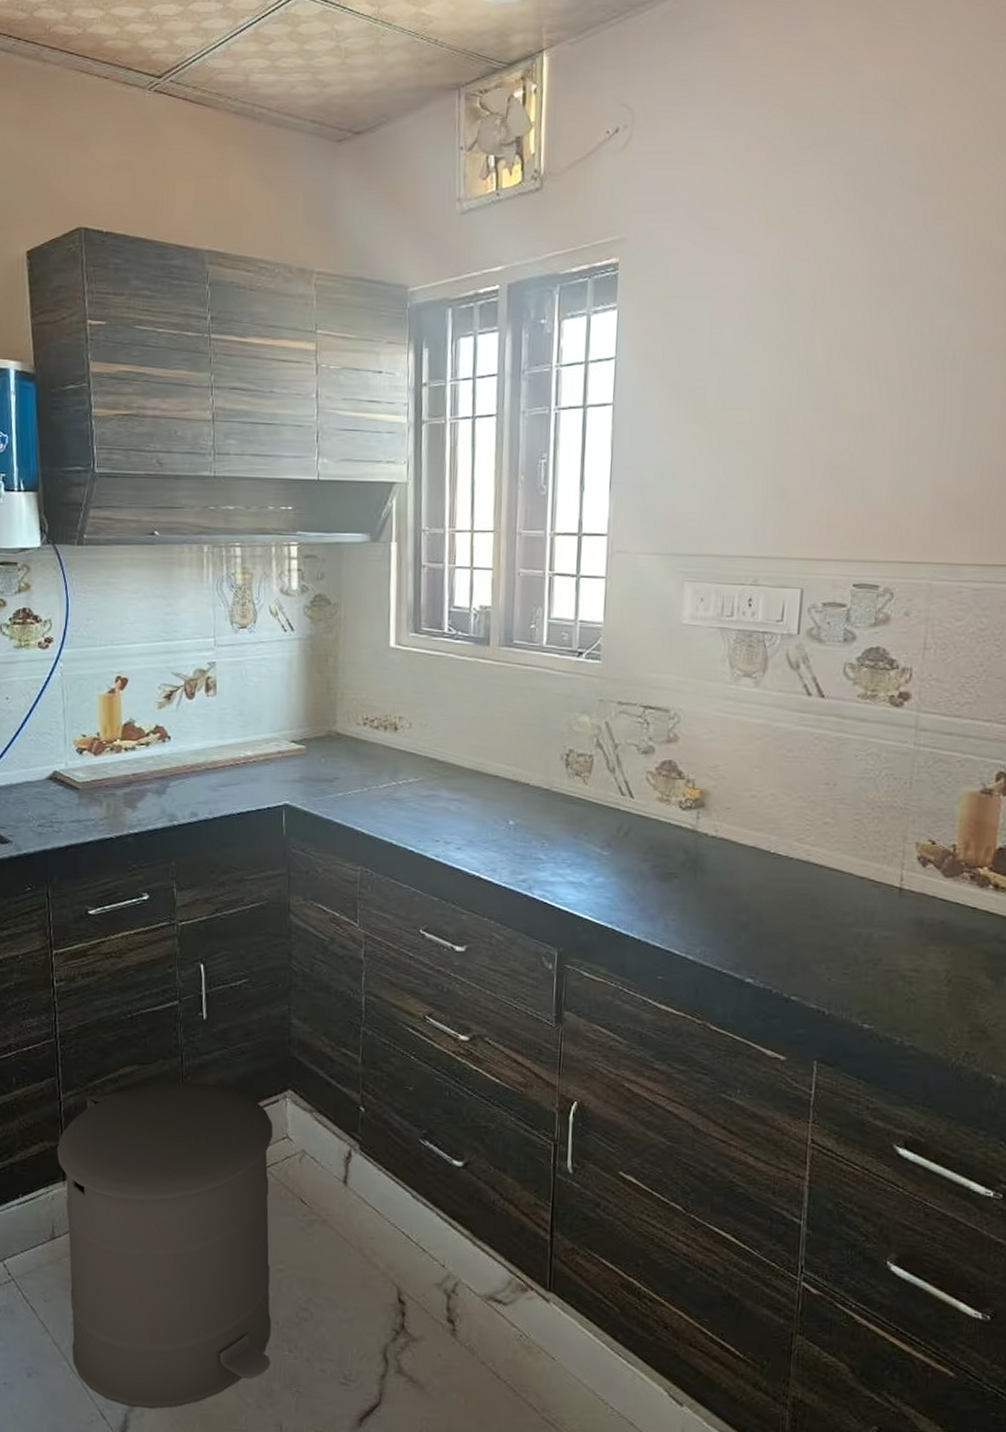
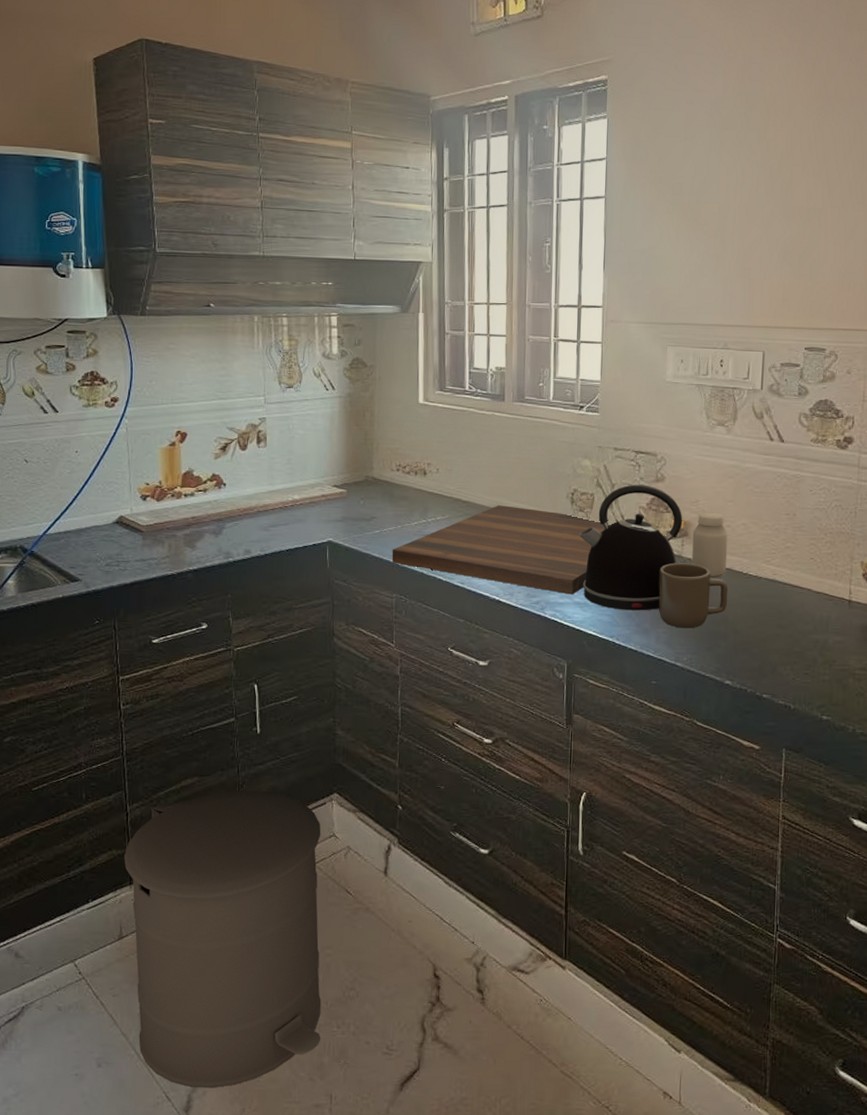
cutting board: none [356,766,668,873] -> present [392,505,657,595]
kettle: none [573,745,699,894] -> present [578,484,683,611]
mug: none [667,838,751,916] -> present [658,562,728,629]
jar: none [708,779,753,858] -> present [692,512,728,579]

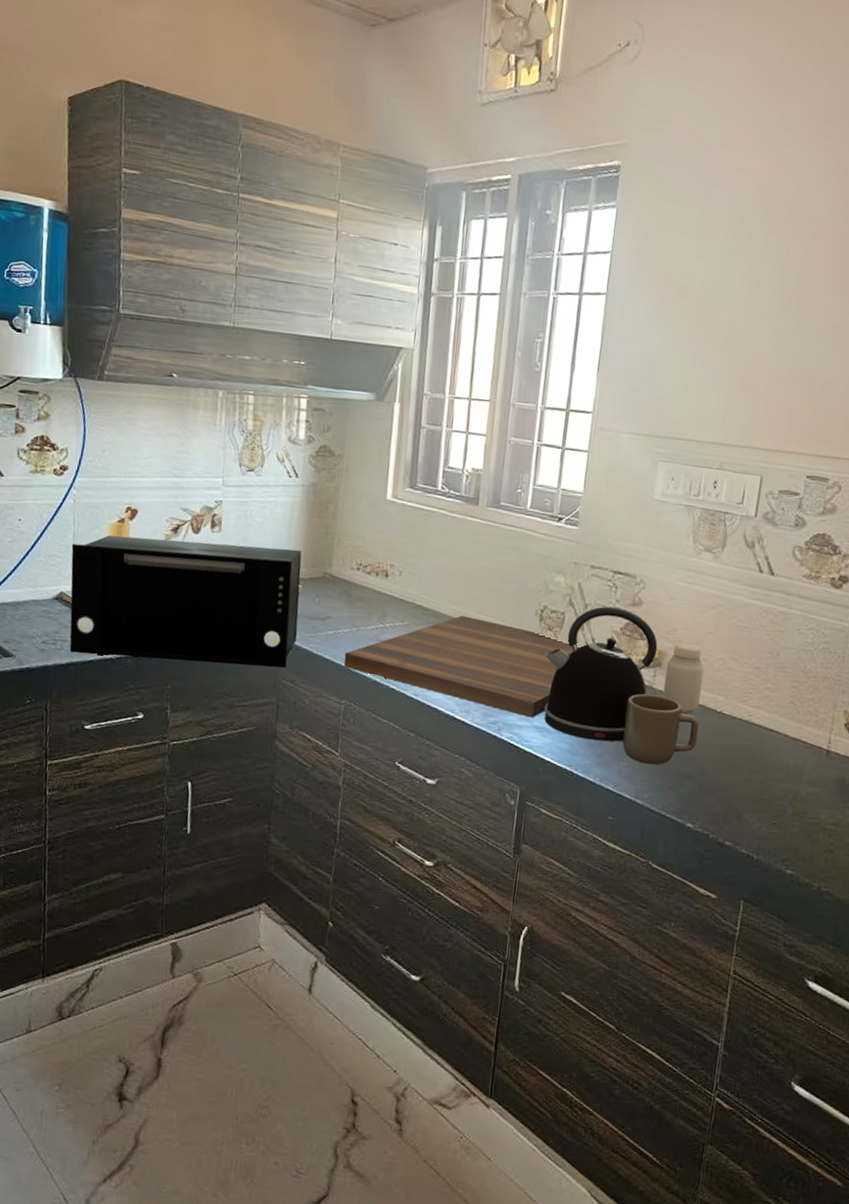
trash can: present [123,789,322,1088] -> none [38,890,246,1195]
microwave: none [127,457,346,572] -> present [69,535,302,668]

